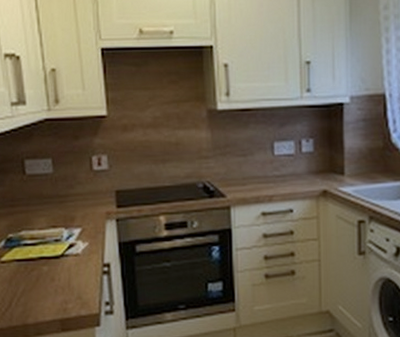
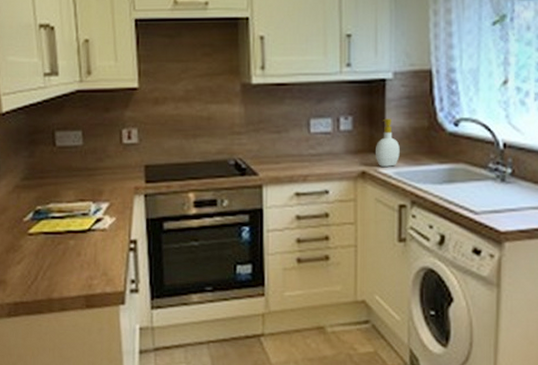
soap bottle: none [336,140,358,185] -> present [376,118,400,167]

